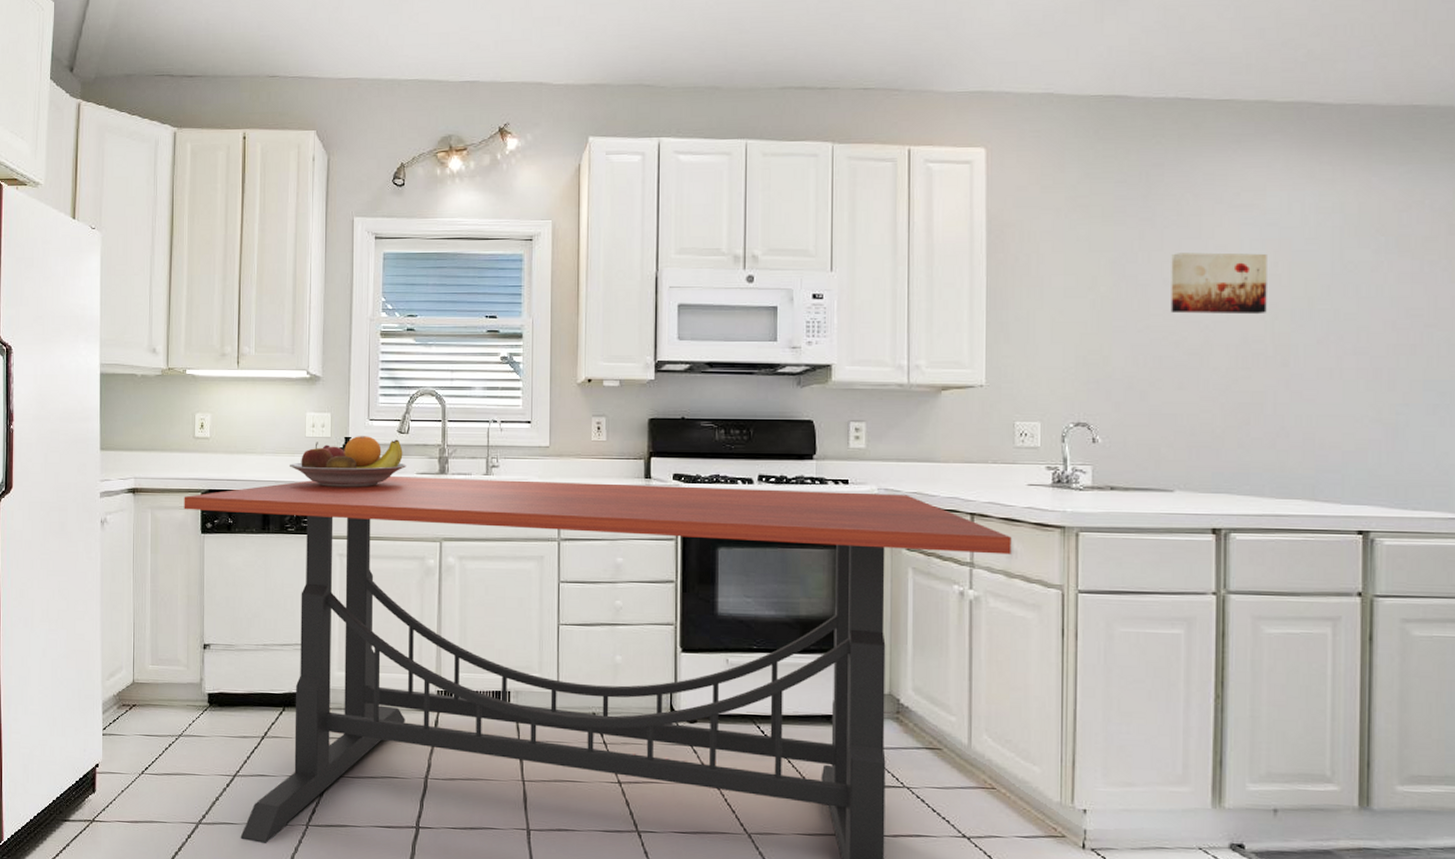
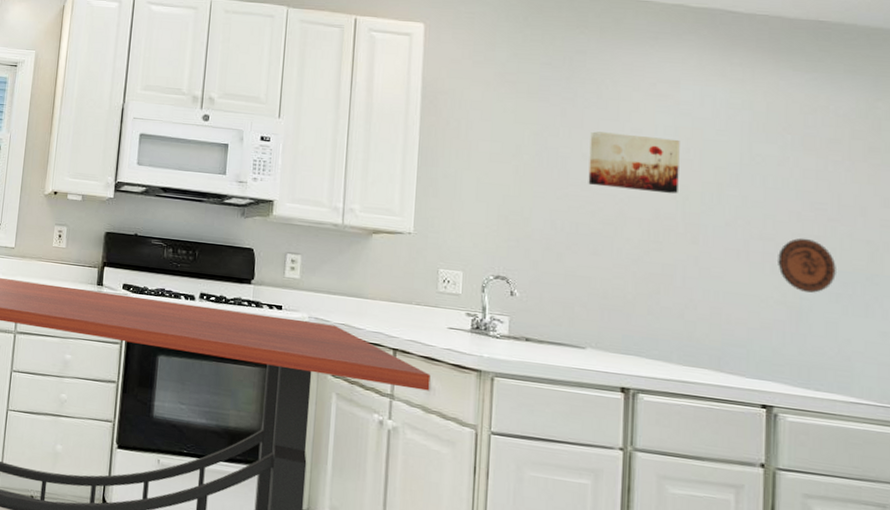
decorative plate: none [1372,348,1433,406] -> present [778,238,836,293]

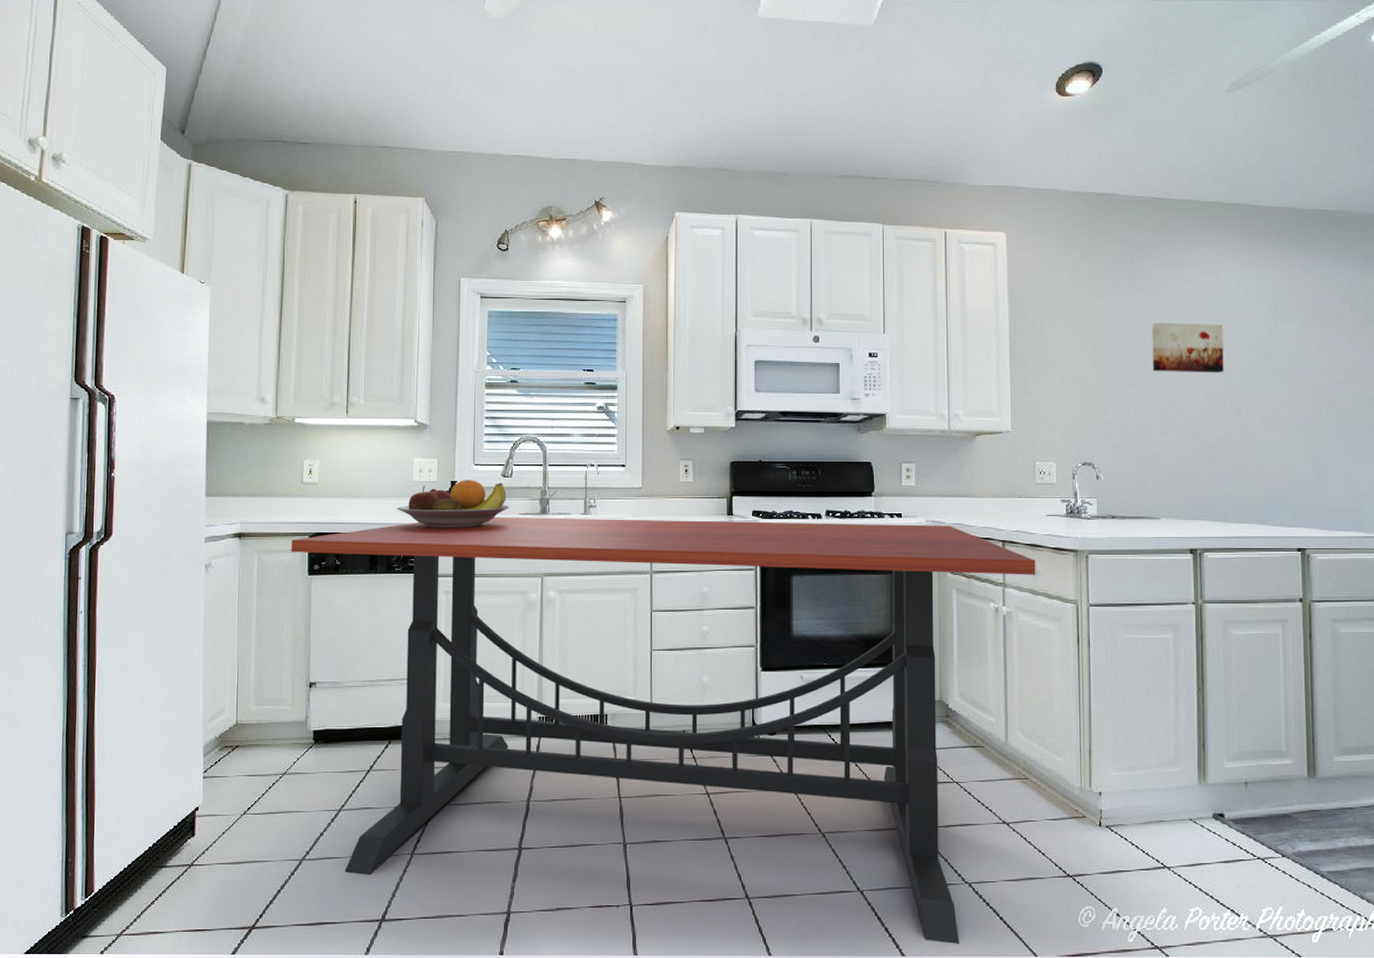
decorative plate: present [778,238,836,293] -> none [1303,401,1346,447]

